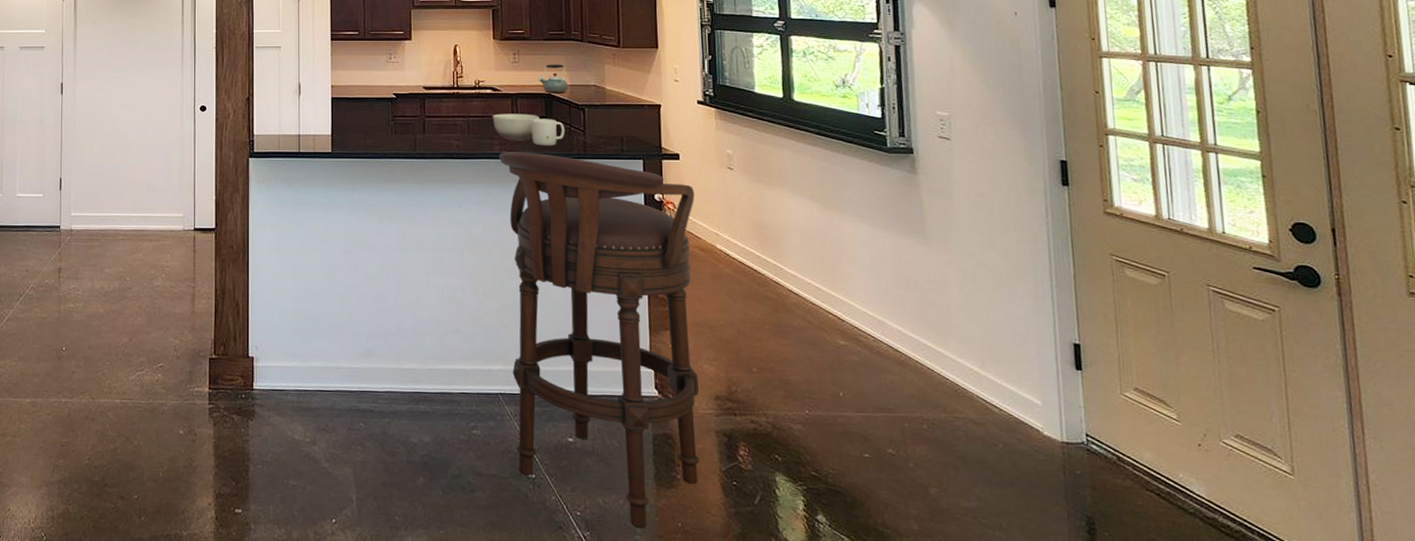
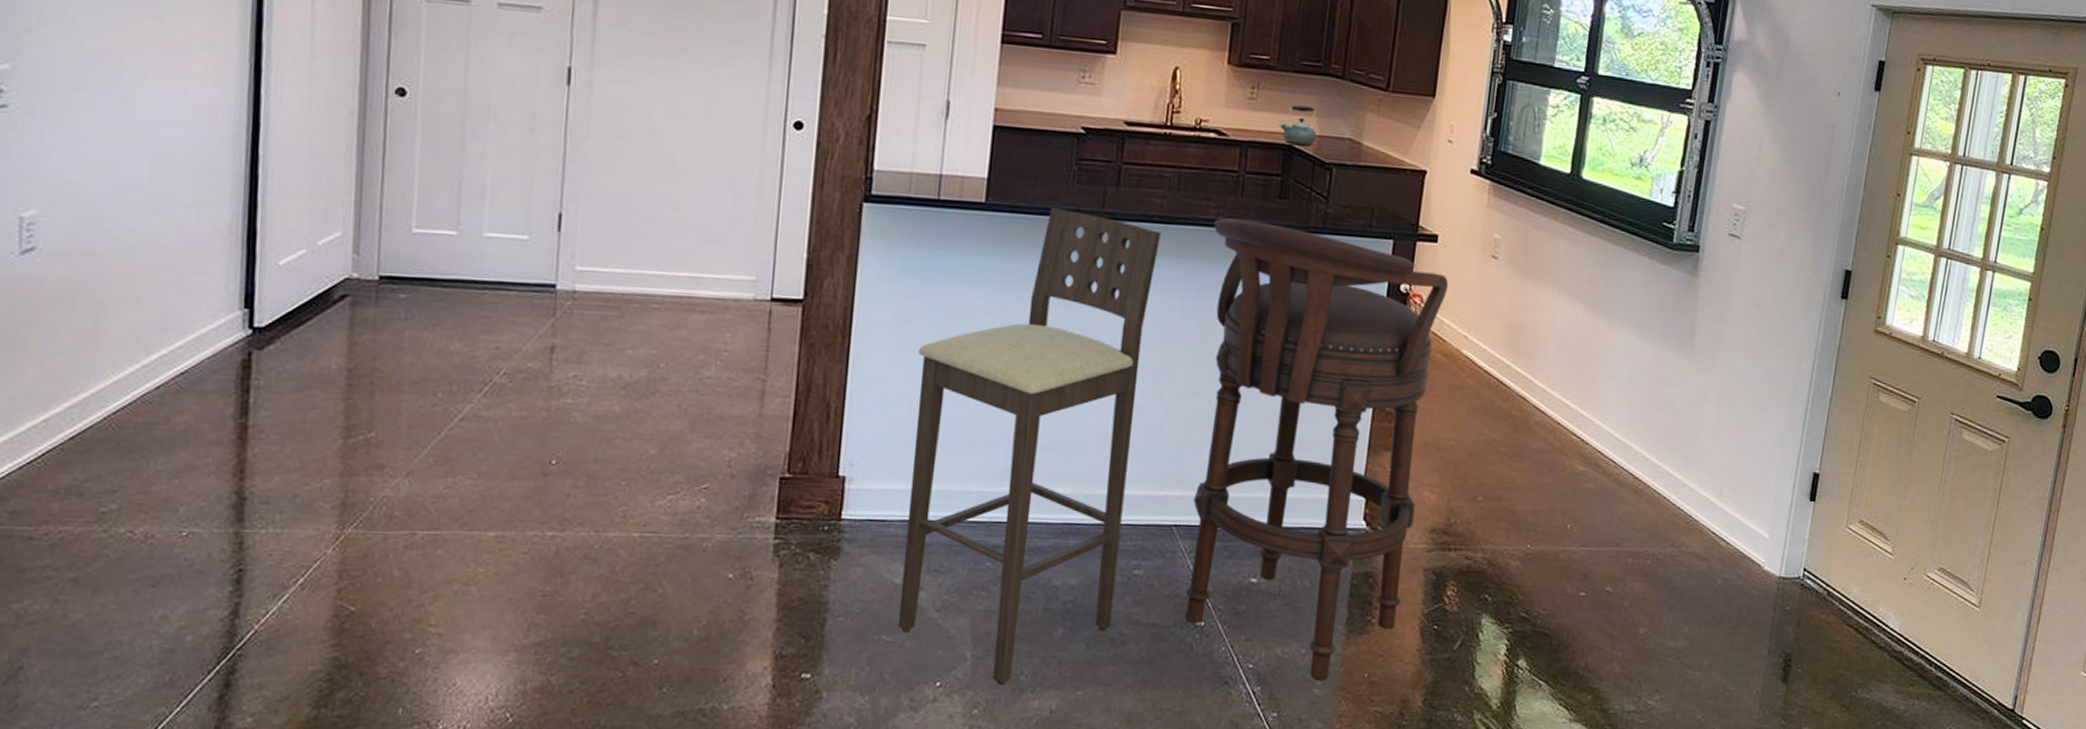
bar stool: none [295,152,460,524] -> present [897,207,1161,685]
bowl: present [492,113,539,141] -> none [1212,166,1273,206]
mug: present [531,118,565,146] -> none [1259,176,1304,215]

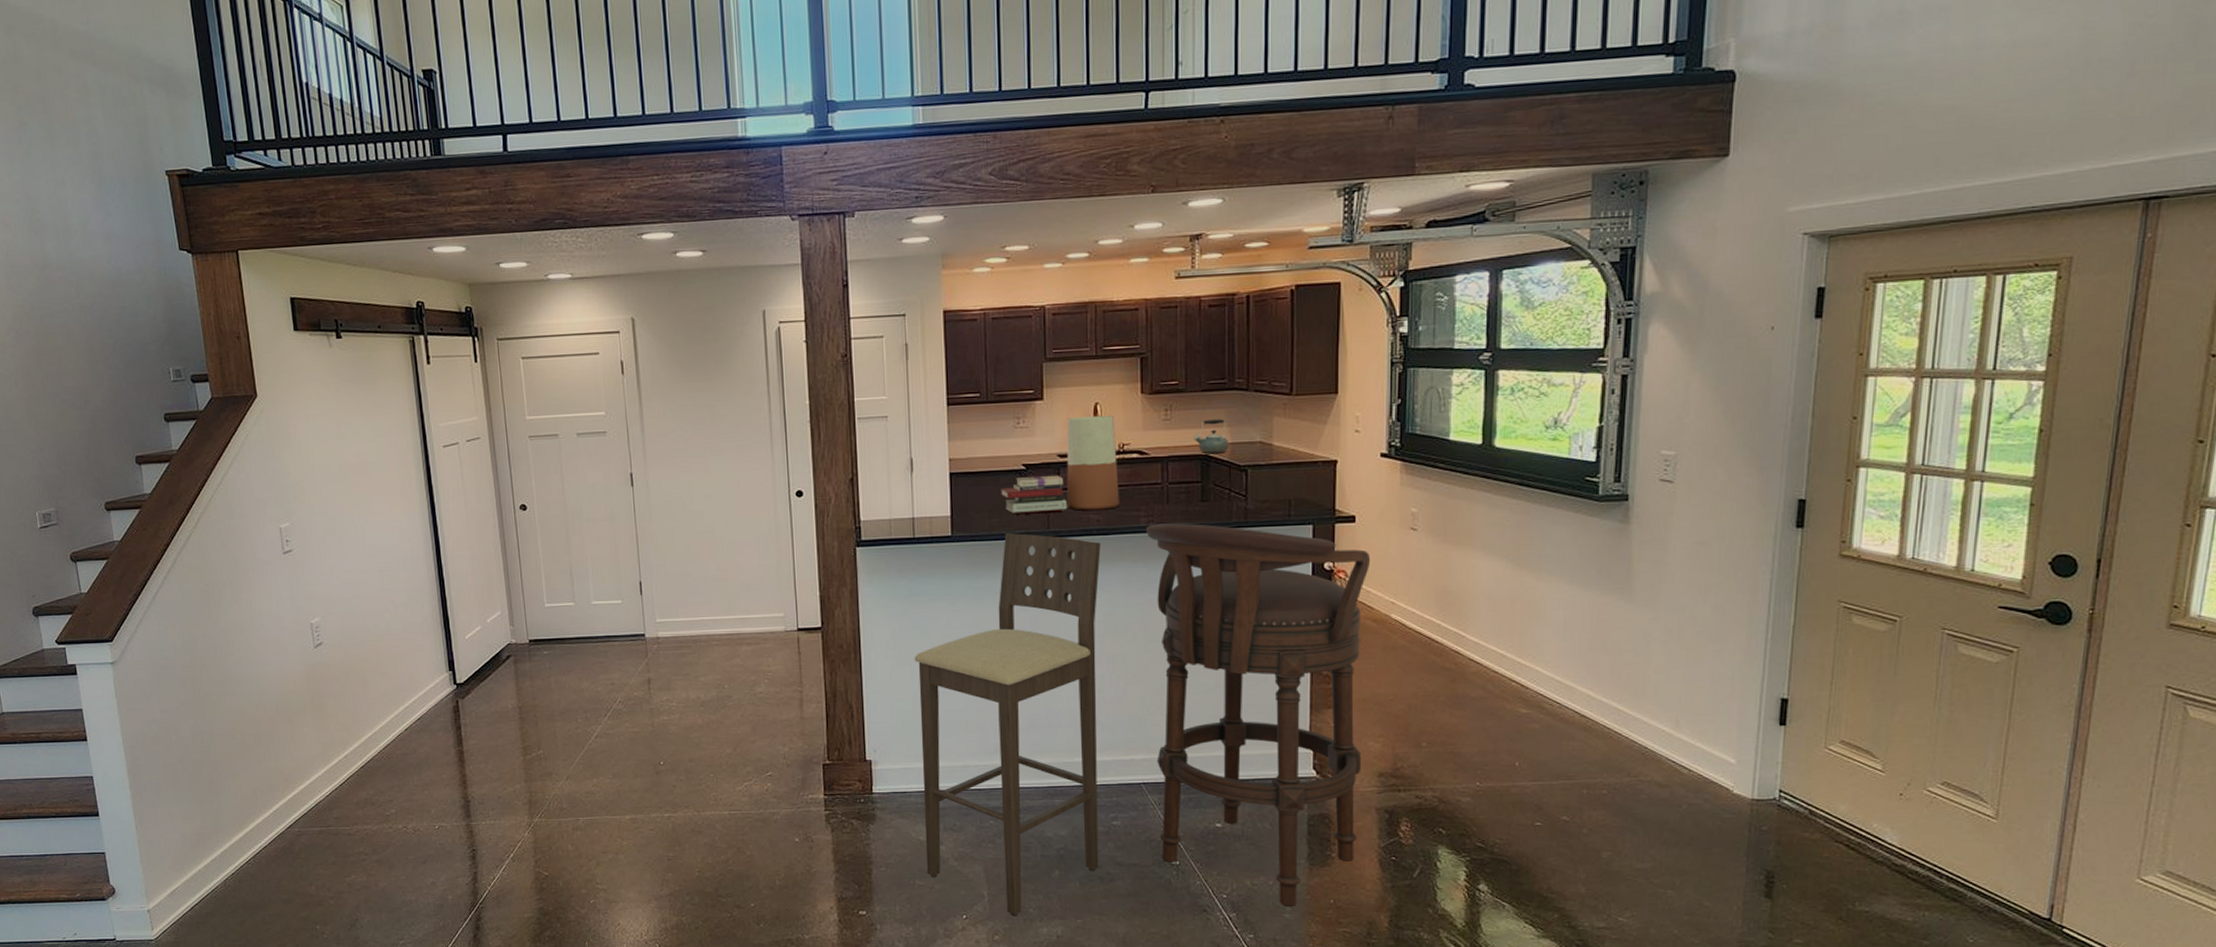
books: none [1052,142,1129,191] -> present [1001,475,1068,515]
vase: none [1129,80,1194,195] -> present [1066,416,1119,511]

